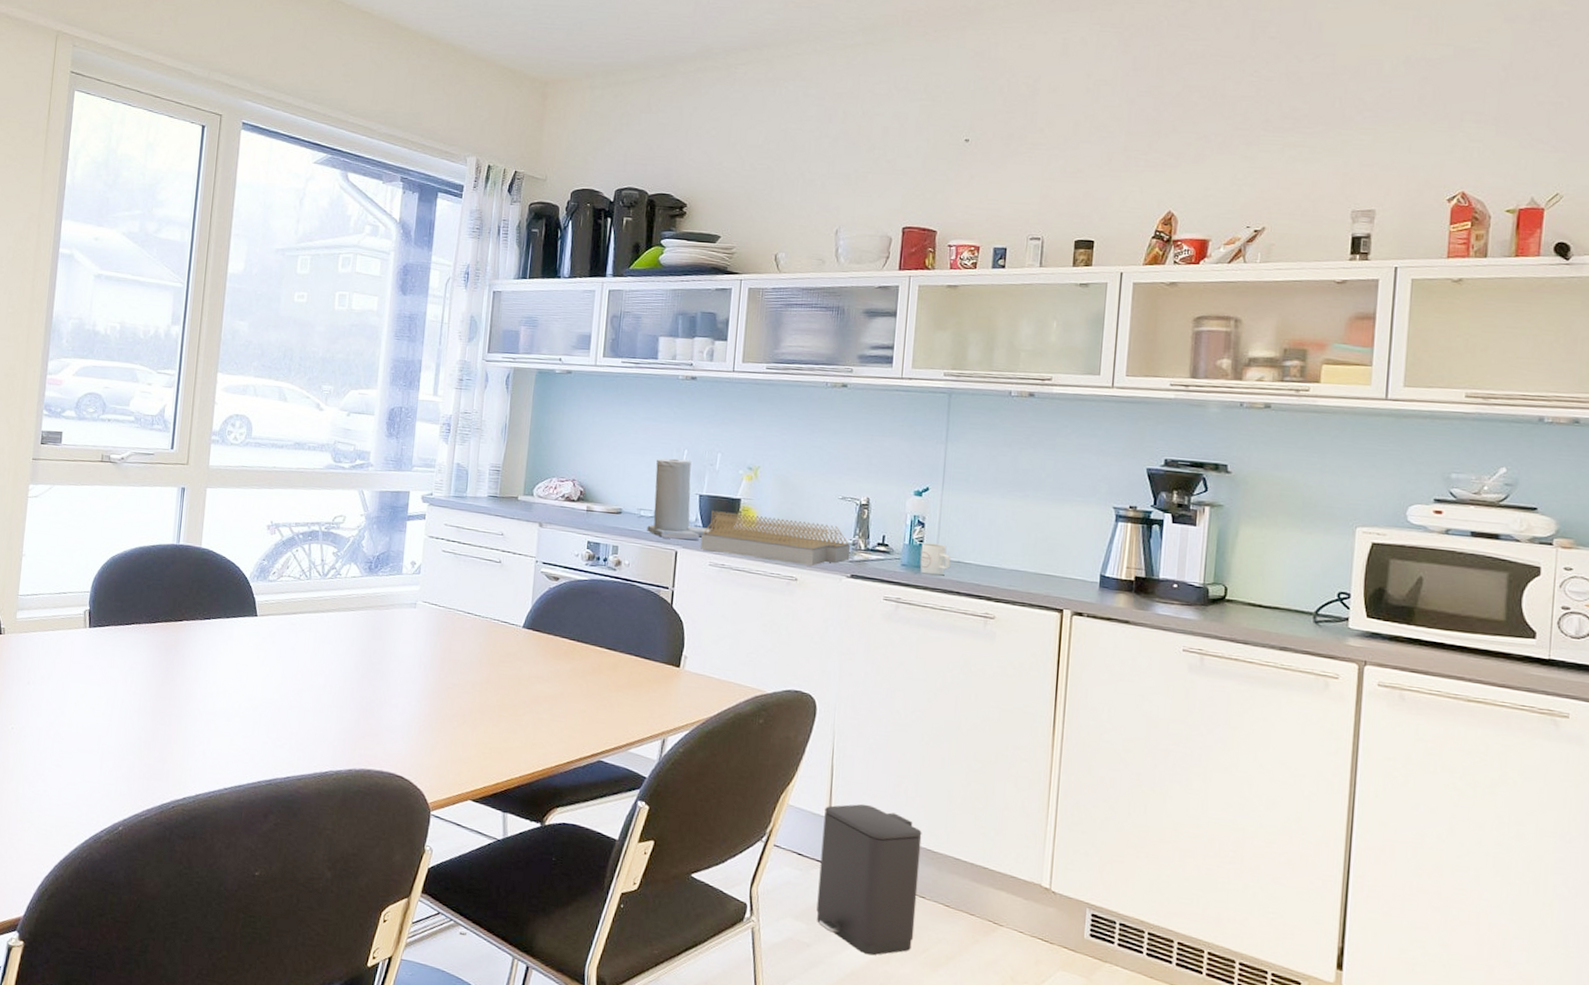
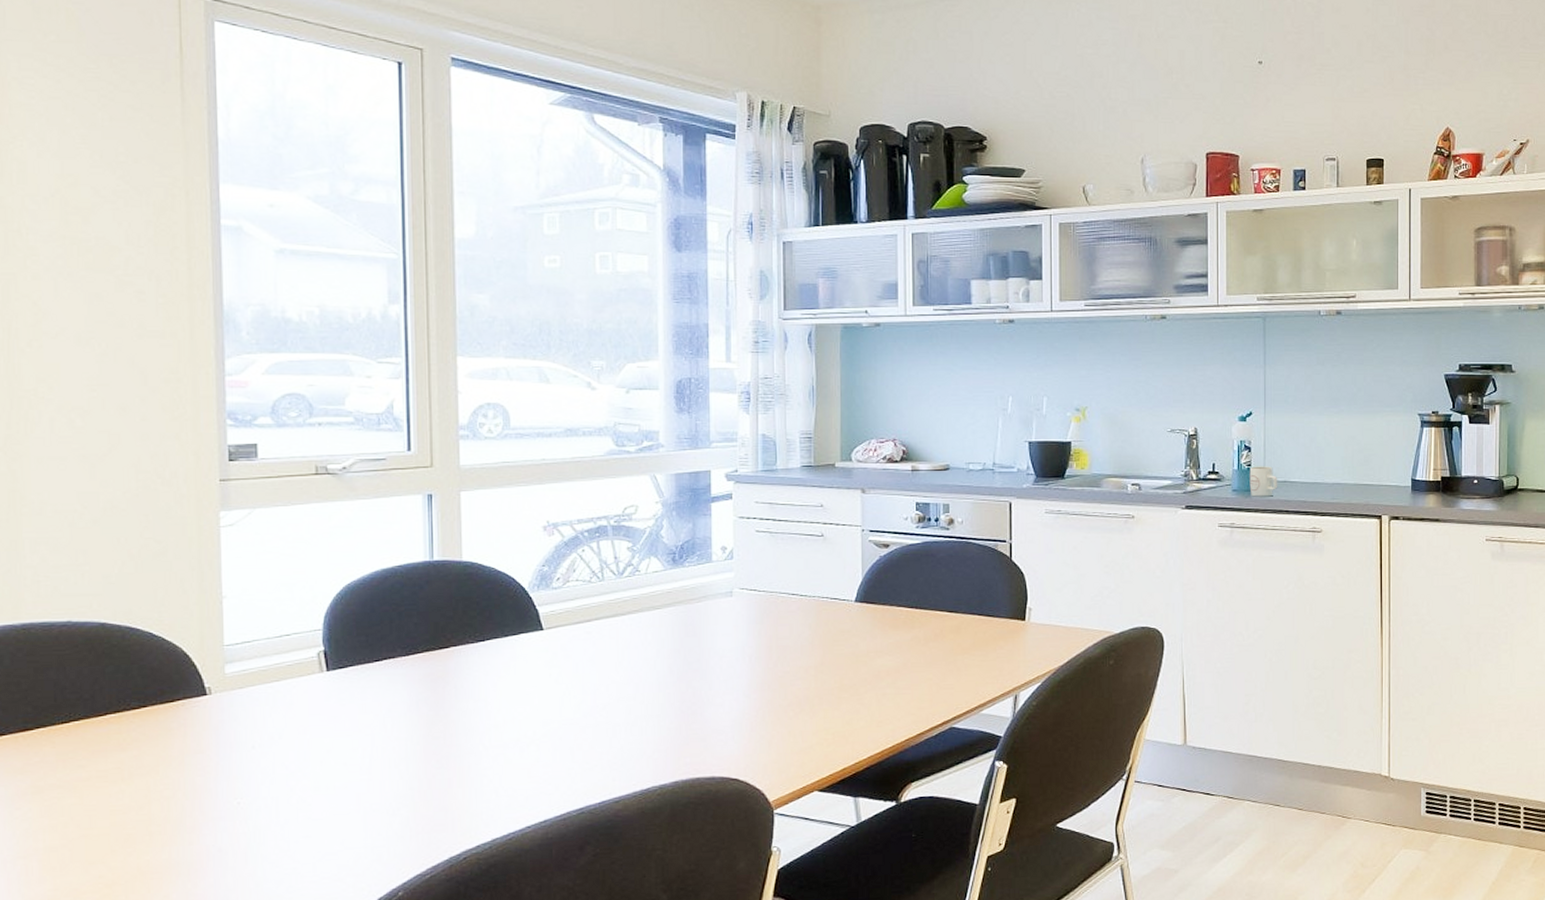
paper towel: present [647,458,711,541] -> none [978,407,1044,490]
dish rack: present [701,510,851,566] -> none [1035,456,1183,501]
pedal bin: present [816,803,922,956] -> none [1180,726,1272,869]

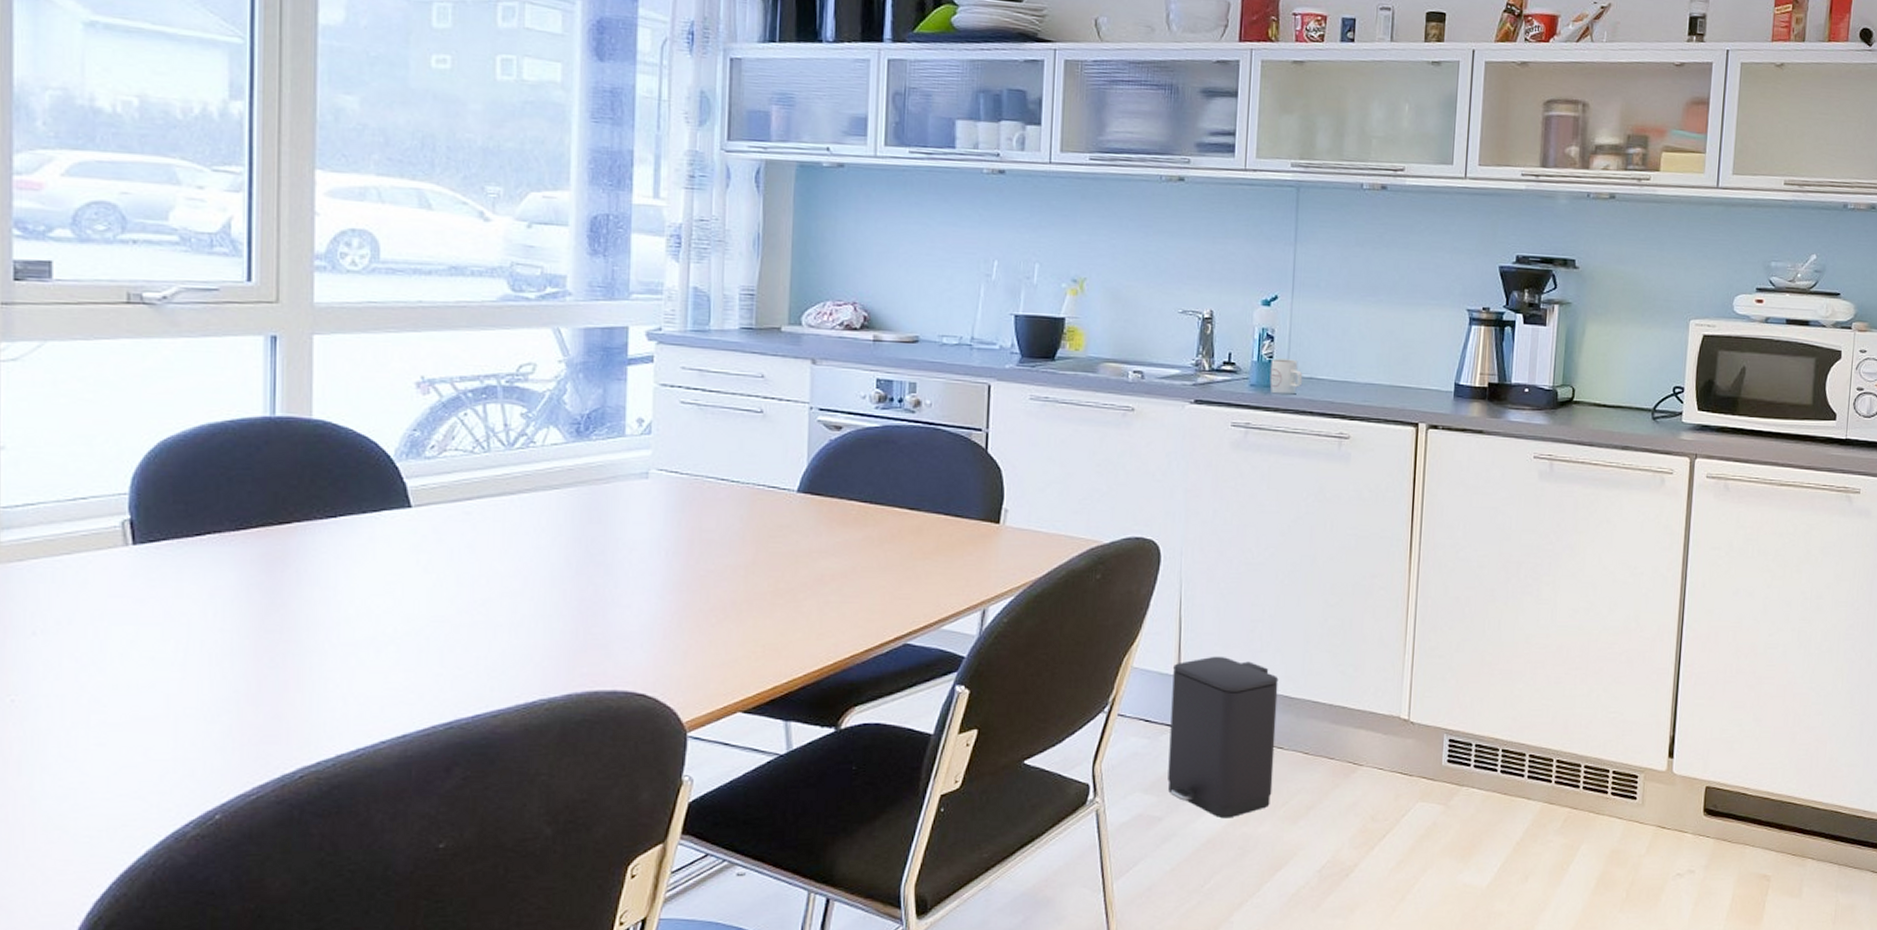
pedal bin: none [1180,726,1272,869] -> present [1168,656,1279,819]

